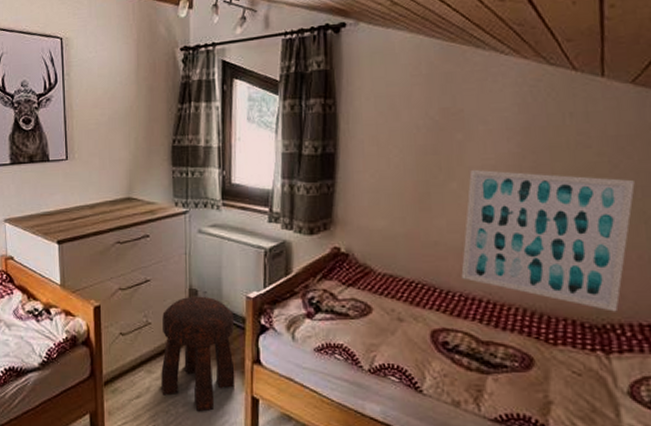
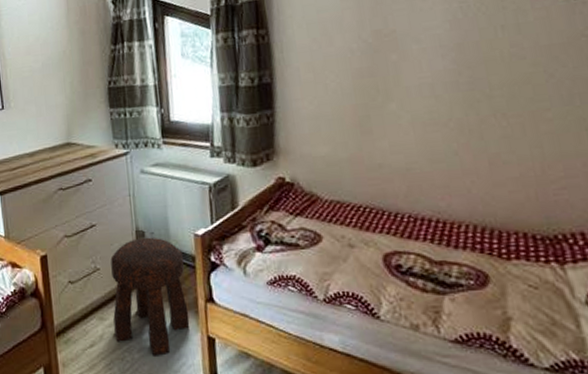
wall art: present [461,169,635,312] -> none [407,87,573,222]

